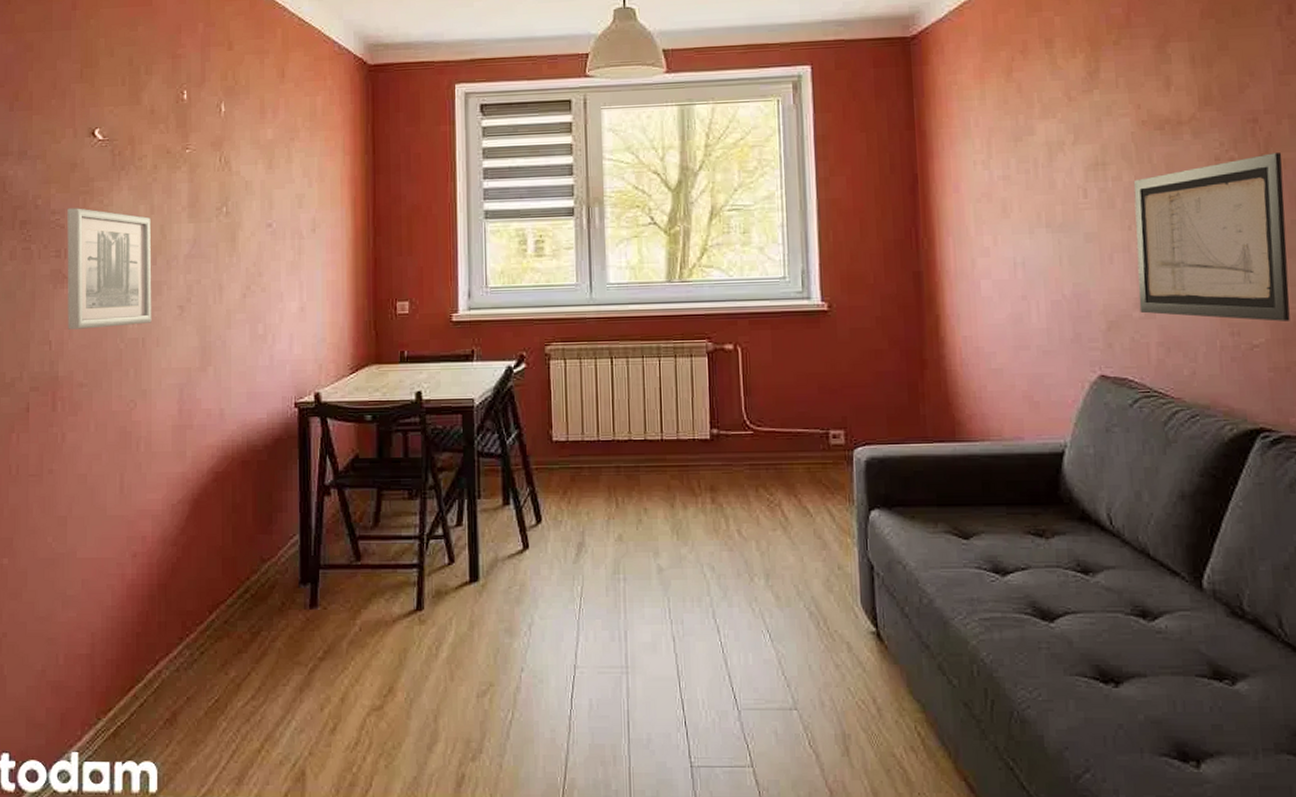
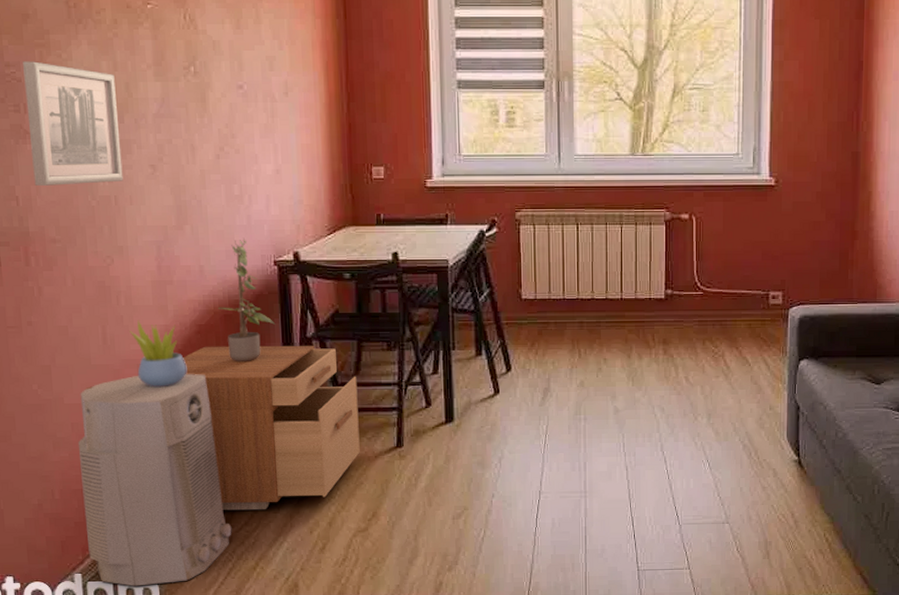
air purifier: none [86,526,238,769] -> present [77,374,232,587]
succulent plant: none [146,467,202,540] -> present [129,320,187,387]
filing cabinet: none [198,493,377,682] -> present [183,345,360,511]
potted plant: none [237,378,293,512] -> present [218,237,275,361]

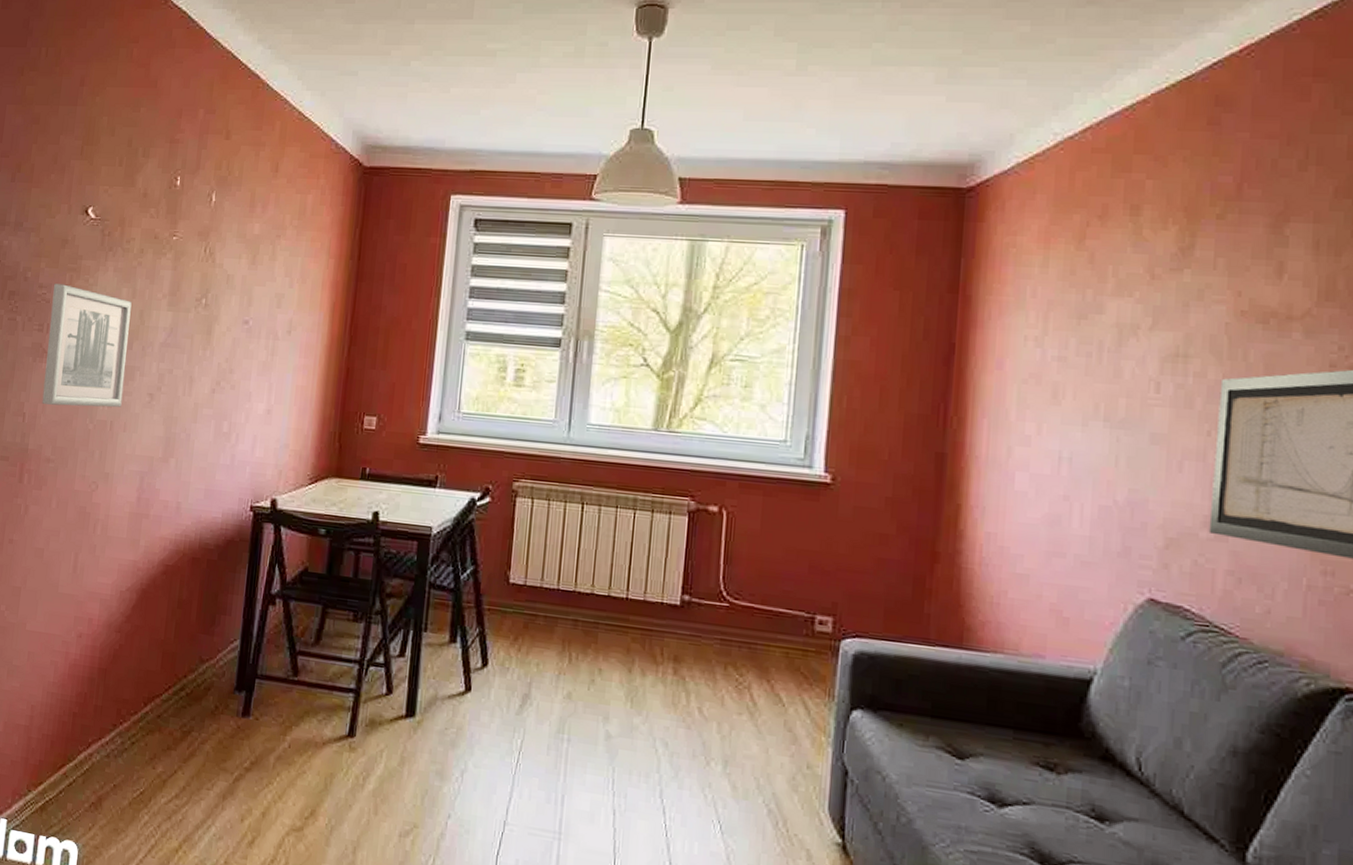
air purifier: present [77,374,232,587] -> none [18,610,164,851]
succulent plant: present [129,320,187,387] -> none [98,551,148,627]
filing cabinet: present [183,345,360,511] -> none [144,589,316,784]
potted plant: present [218,237,275,361] -> none [188,477,241,612]

